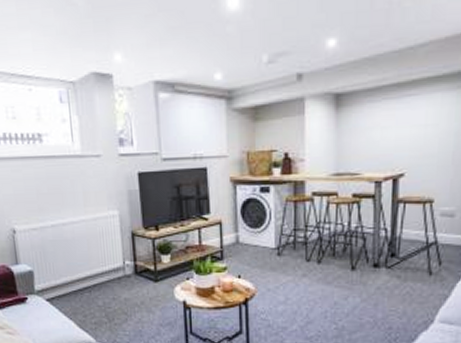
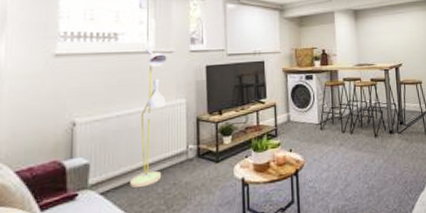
floor lamp: none [71,149,101,299] -> present [130,47,167,188]

